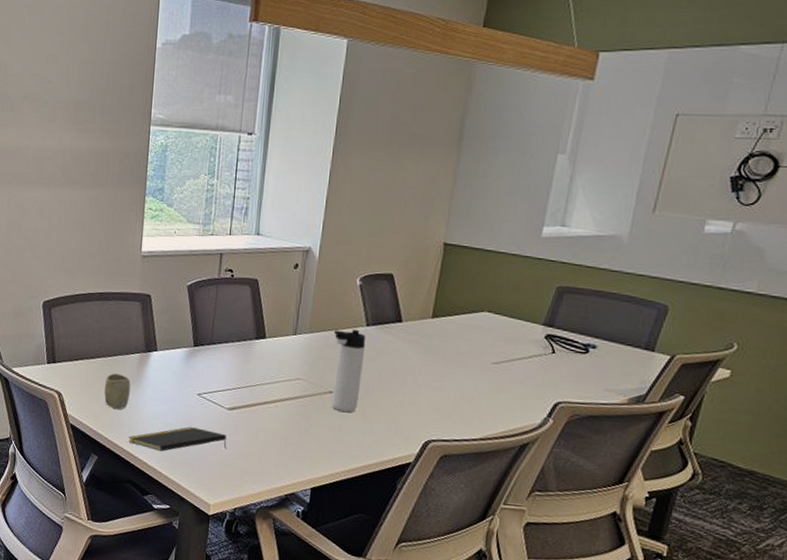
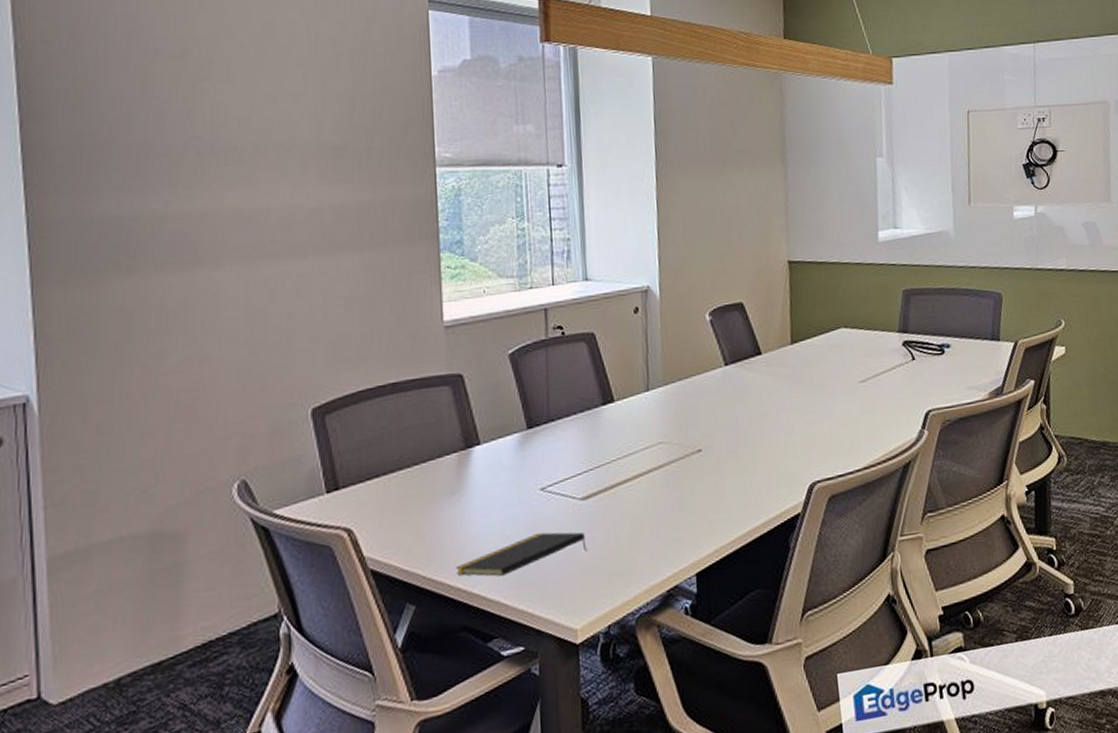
cup: present [104,373,131,410] -> none [414,485,451,535]
thermos bottle: present [331,329,367,412] -> none [690,371,732,471]

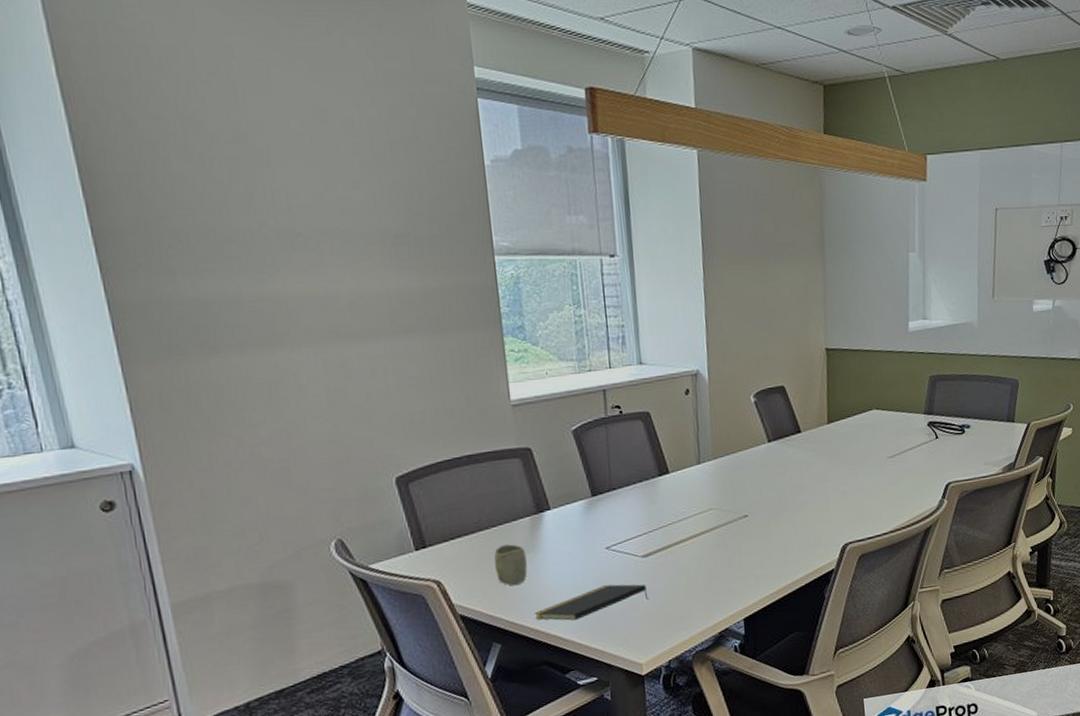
cup: none [414,485,451,535] -> present [494,544,528,586]

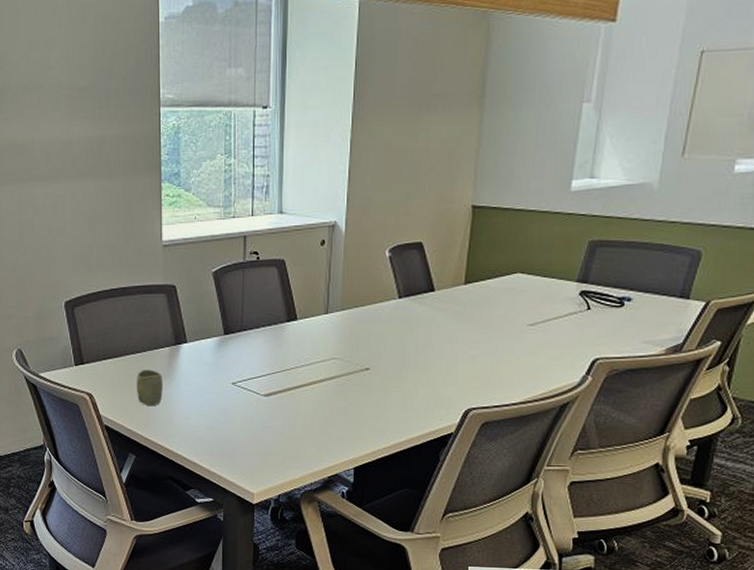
notepad: present [535,584,649,621] -> none [166,416,266,444]

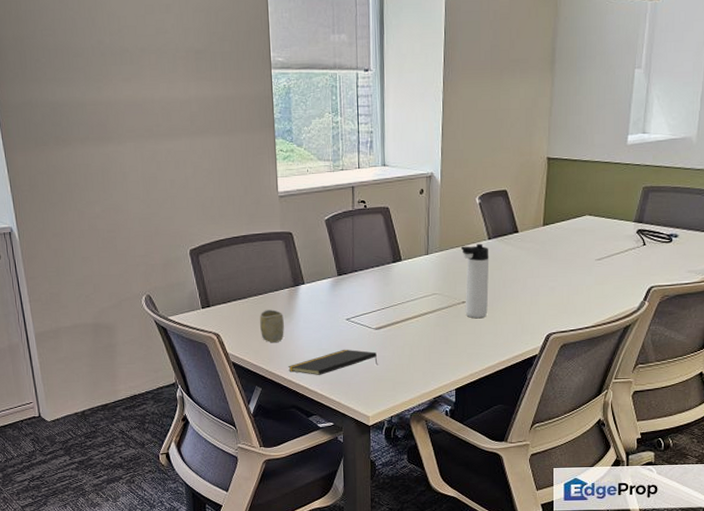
notepad: none [166,416,266,444] -> present [288,349,378,375]
thermos bottle: none [365,302,399,387] -> present [460,243,490,318]

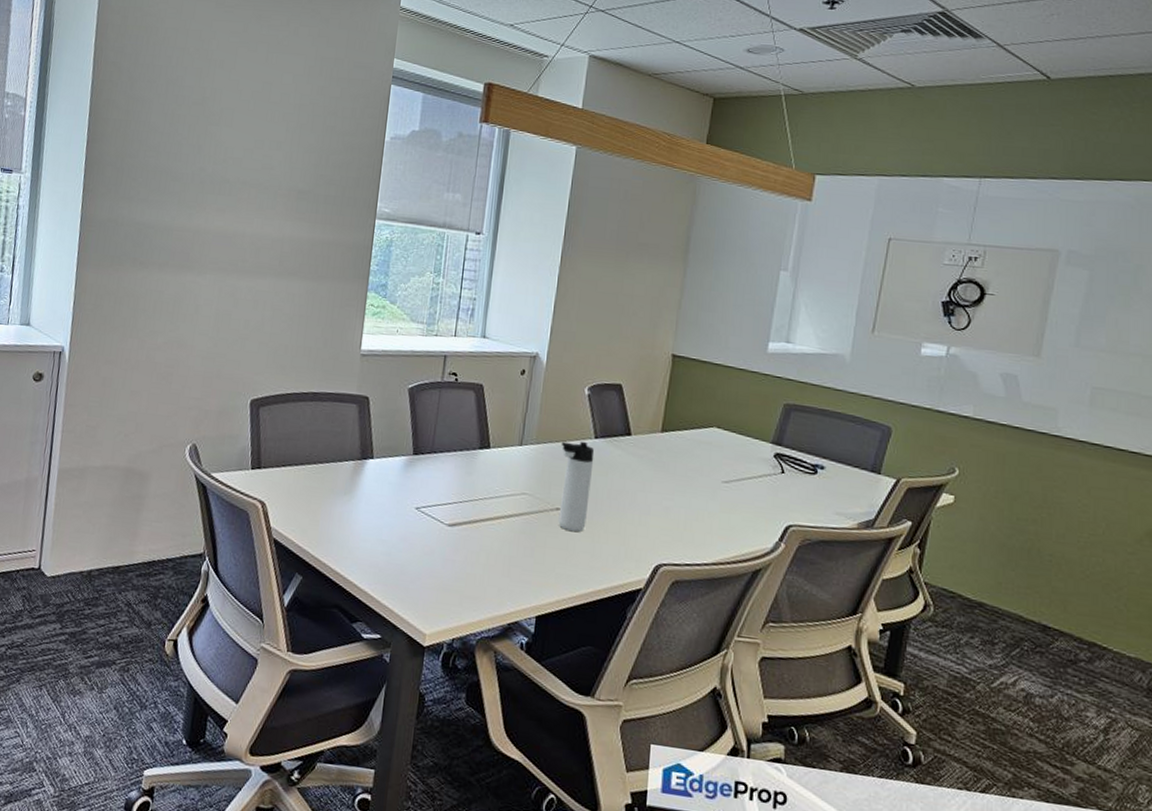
cup: present [260,310,284,343] -> none [313,482,343,524]
notepad: present [288,349,378,375] -> none [338,544,446,572]

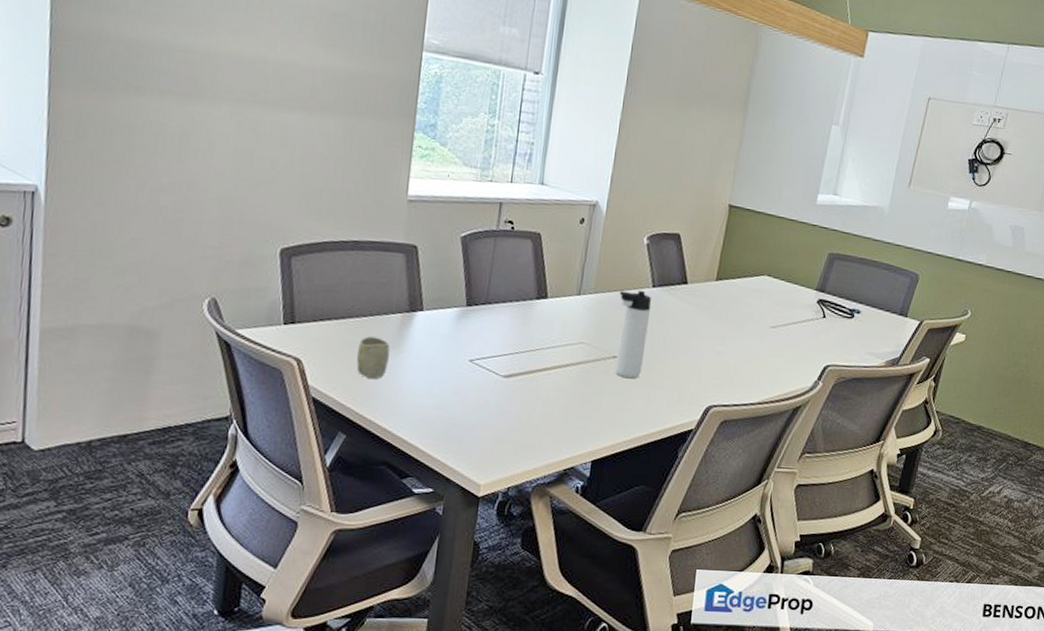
cup: none [313,482,343,524] -> present [356,336,390,380]

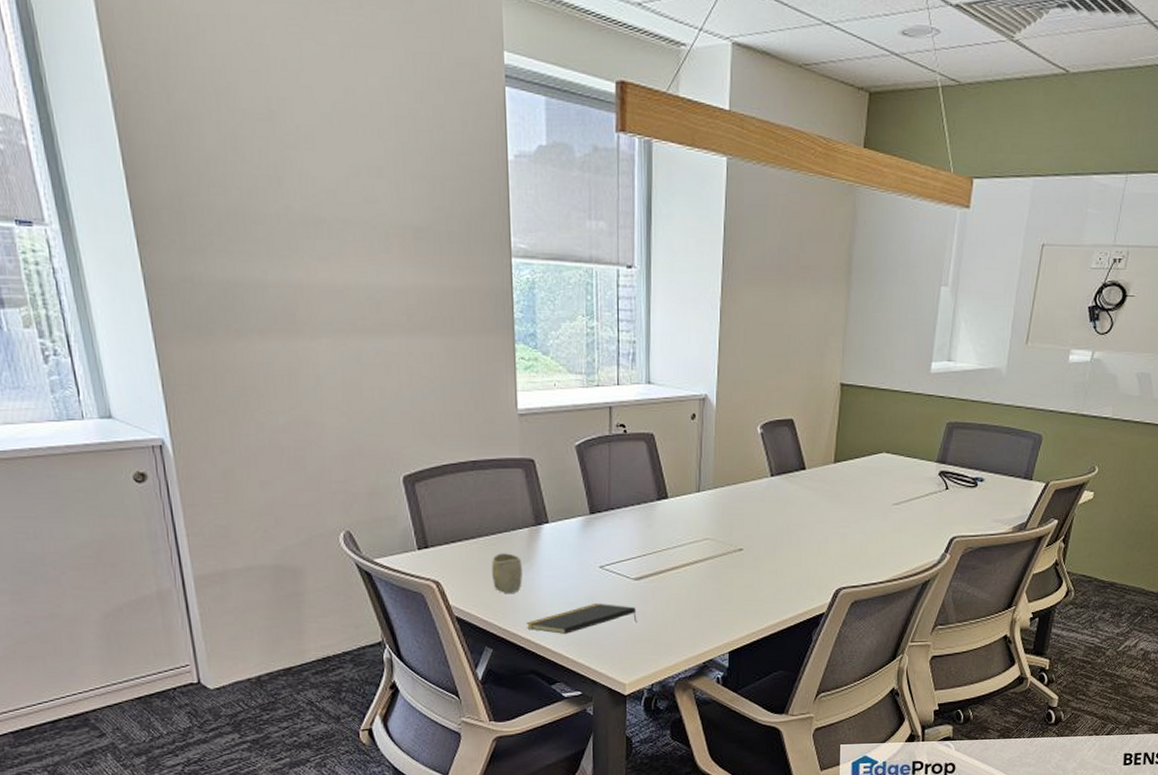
notepad: none [385,397,501,427] -> present [527,602,637,634]
thermos bottle: present [615,290,652,378] -> none [738,480,772,568]

